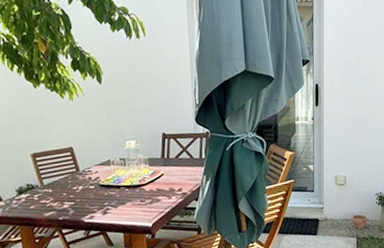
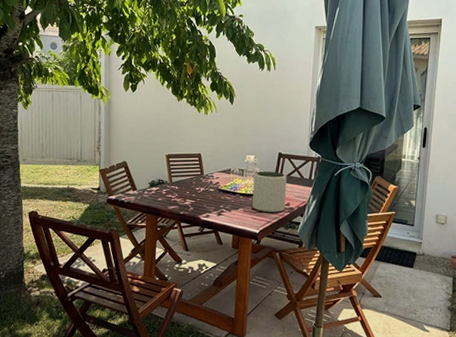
plant pot: none [138,155,178,203] -> present [253,171,287,213]

